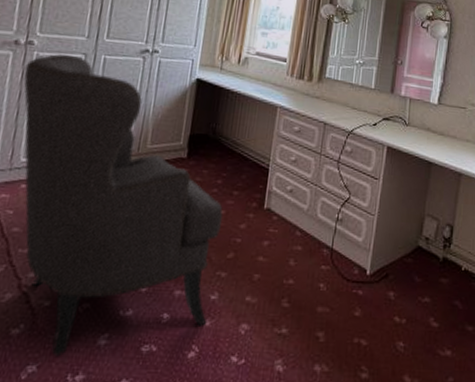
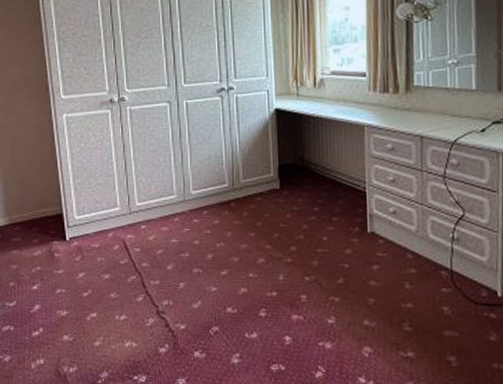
chair: present [23,53,223,357] -> none [123,104,329,373]

